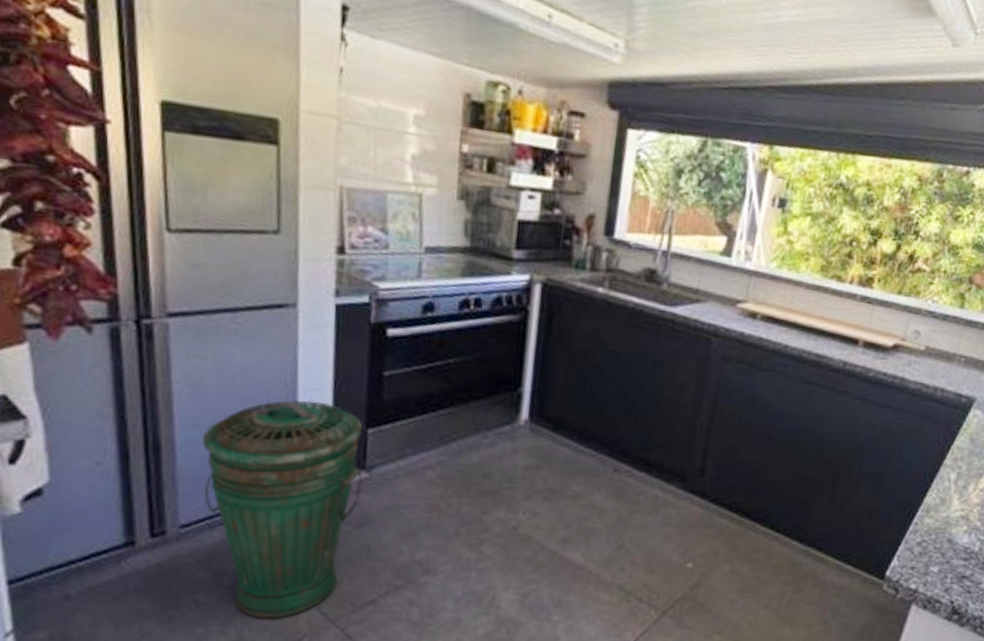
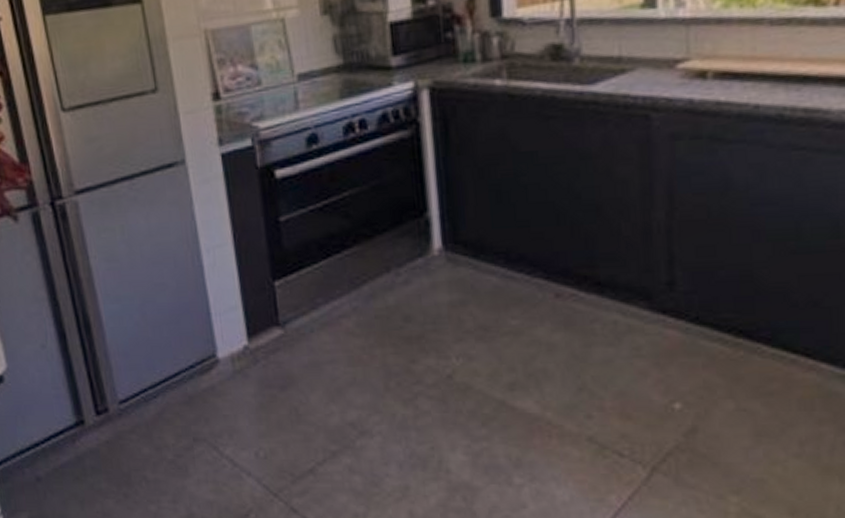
trash can: present [202,399,363,619] -> none [123,258,279,493]

